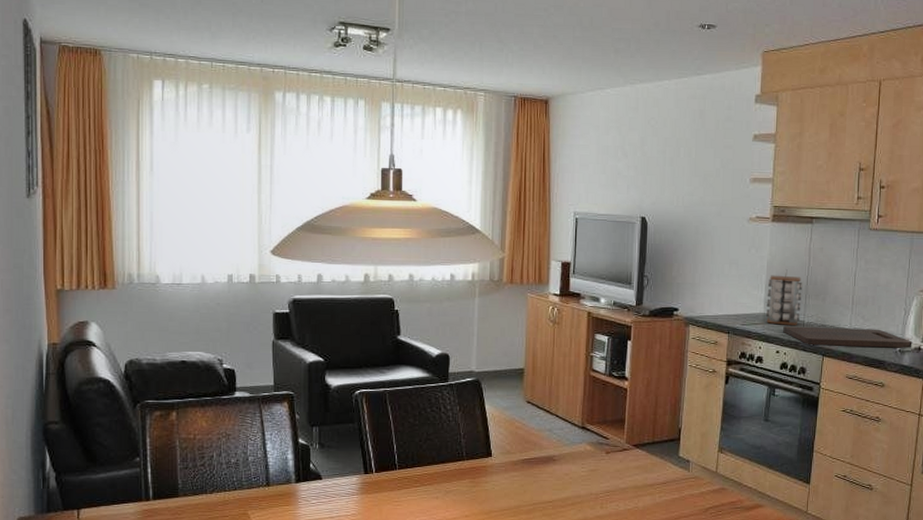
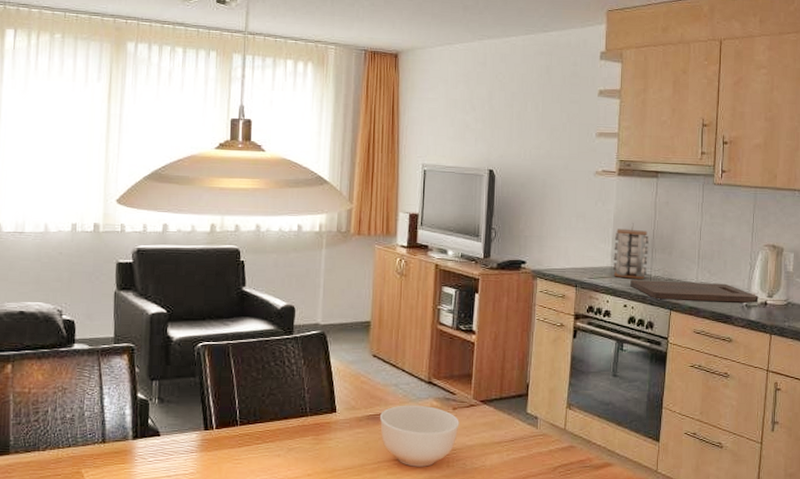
bowl: none [534,449,613,508] -> present [379,405,459,467]

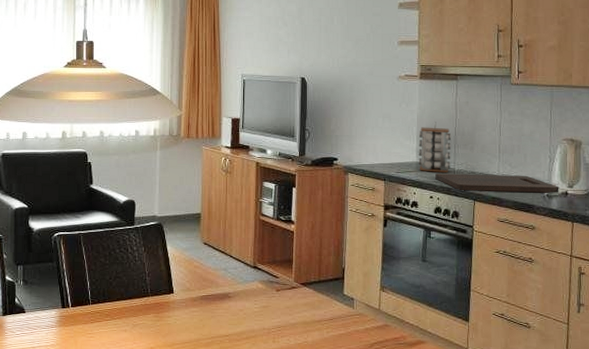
bowl: present [379,405,459,467] -> none [211,287,283,342]

